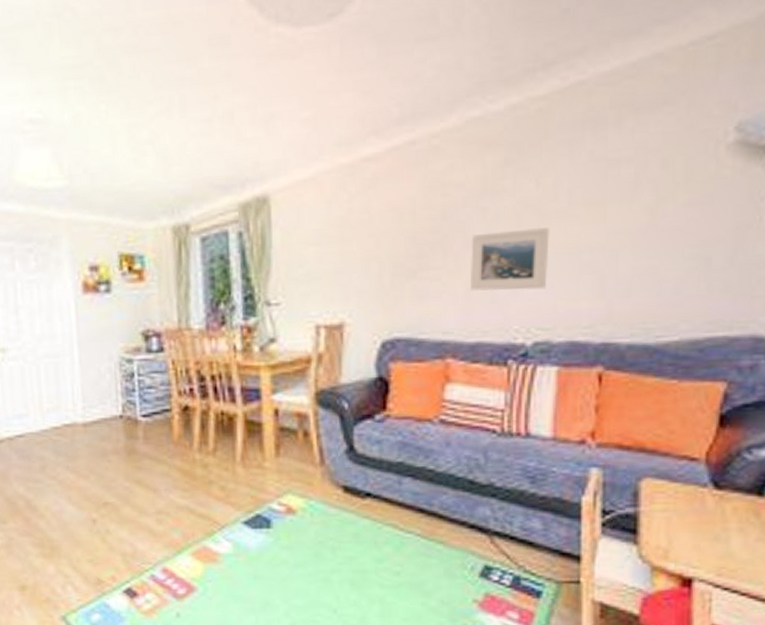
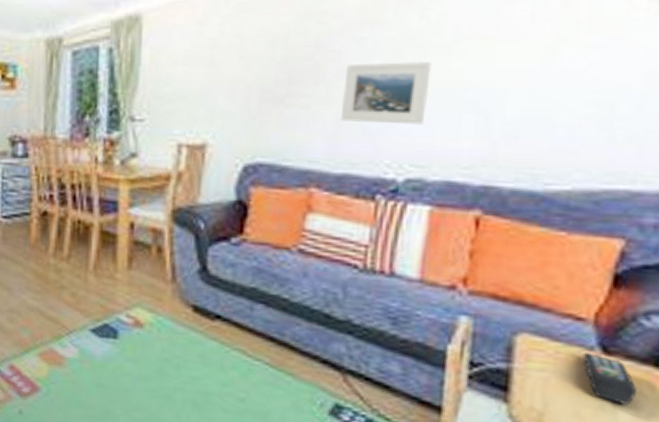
remote control: none [698,490,744,533] -> present [582,352,636,405]

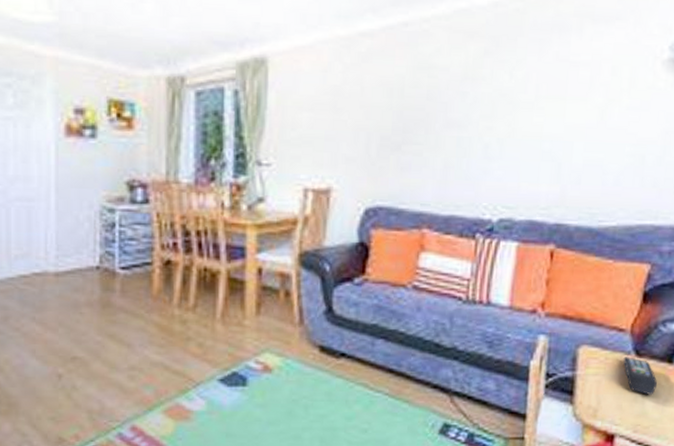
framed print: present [340,62,432,125] -> none [447,115,519,171]

